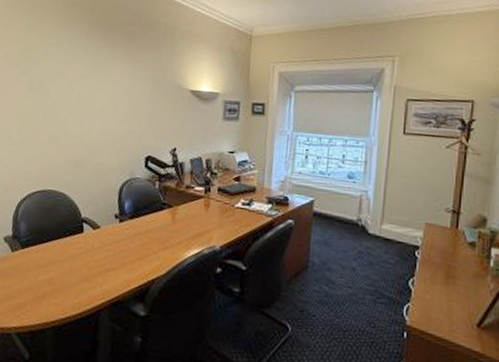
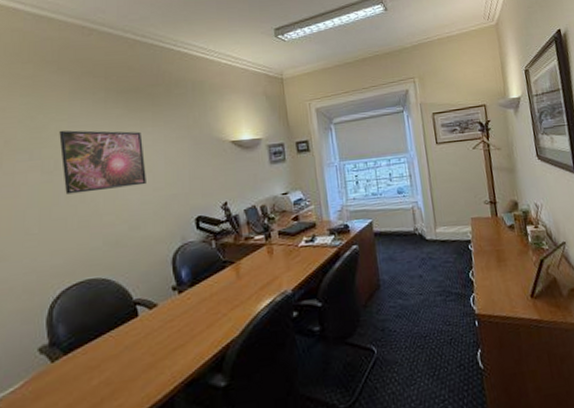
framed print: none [43,53,113,117] -> present [59,130,146,195]

